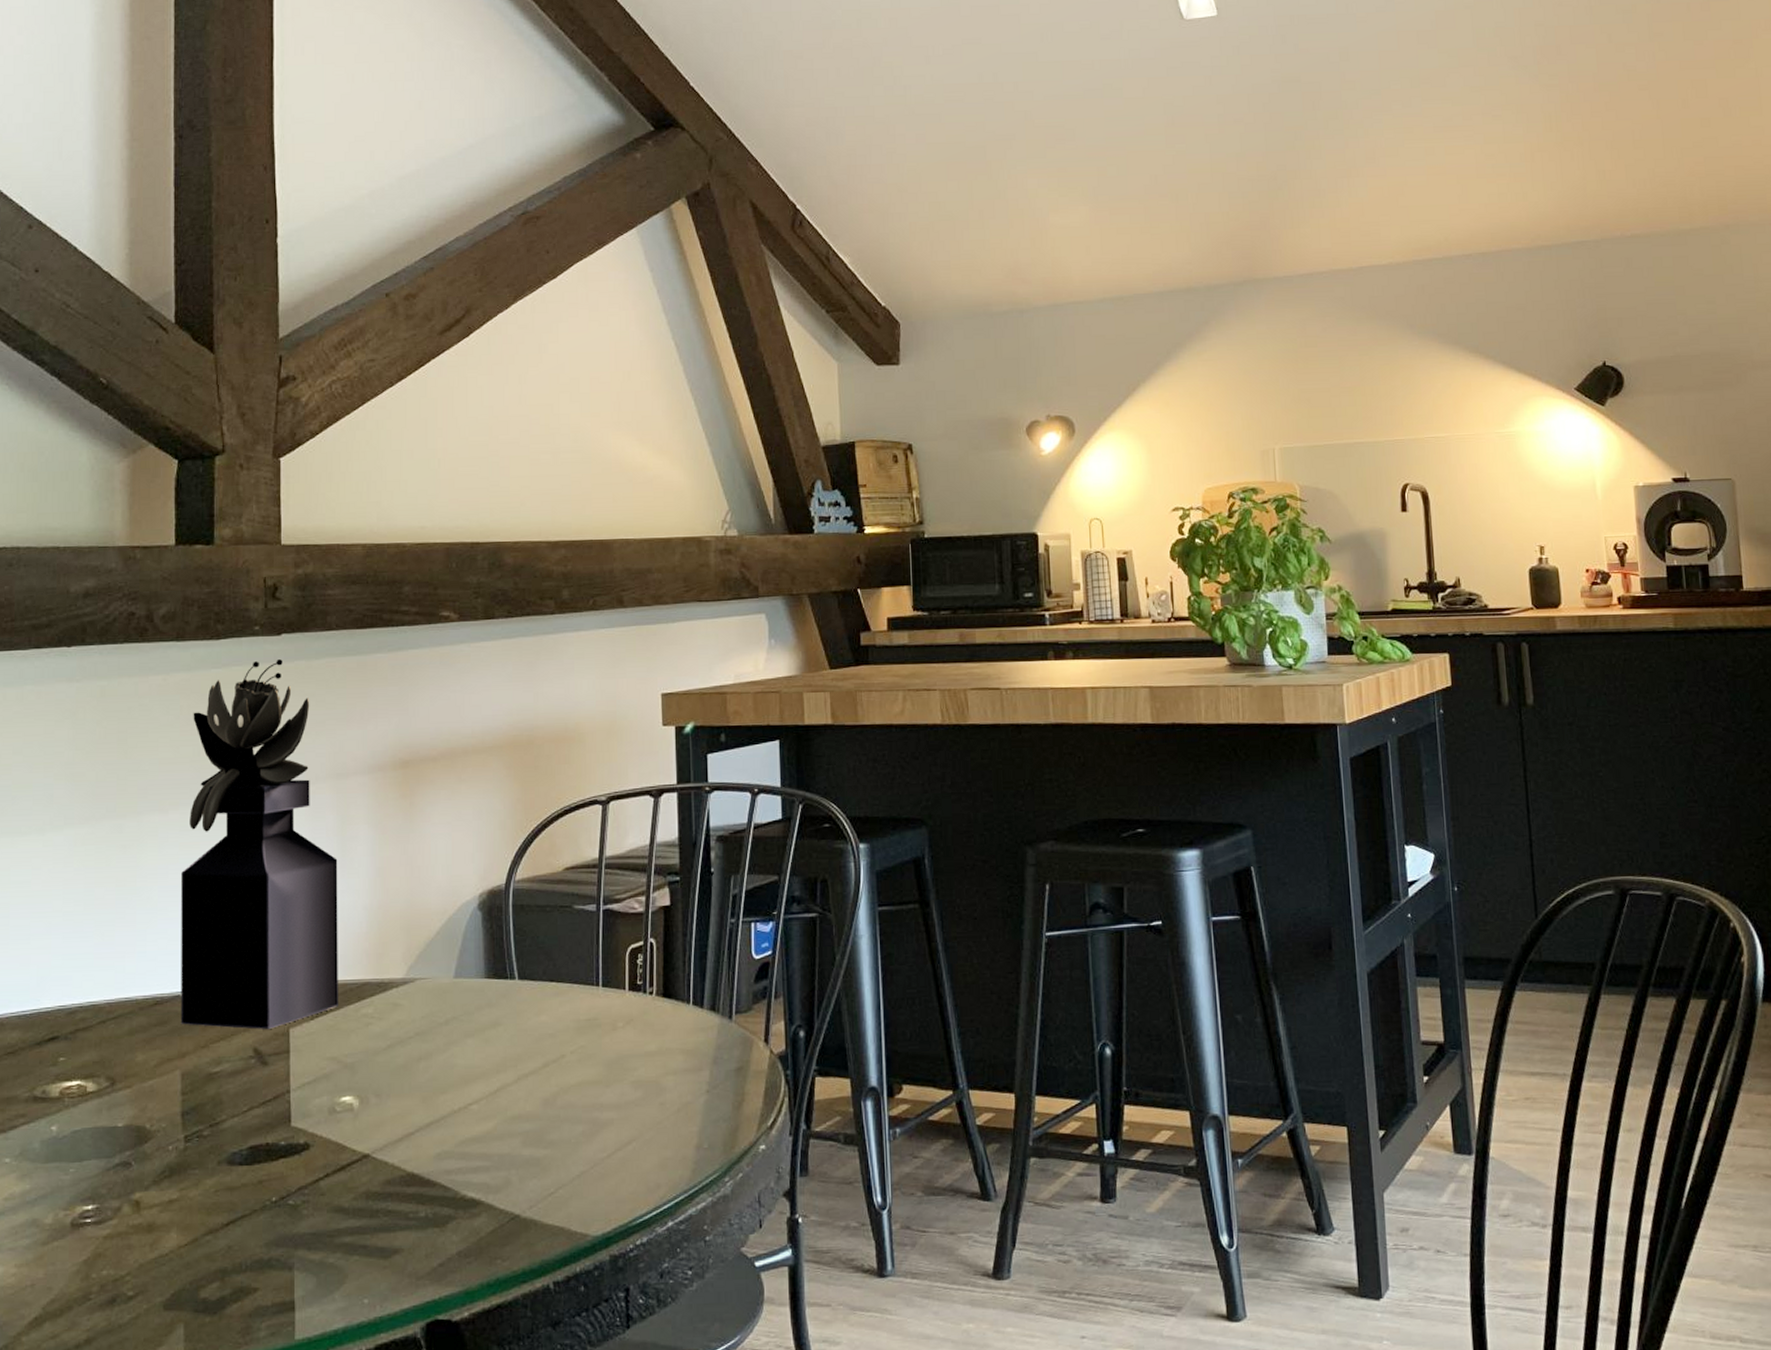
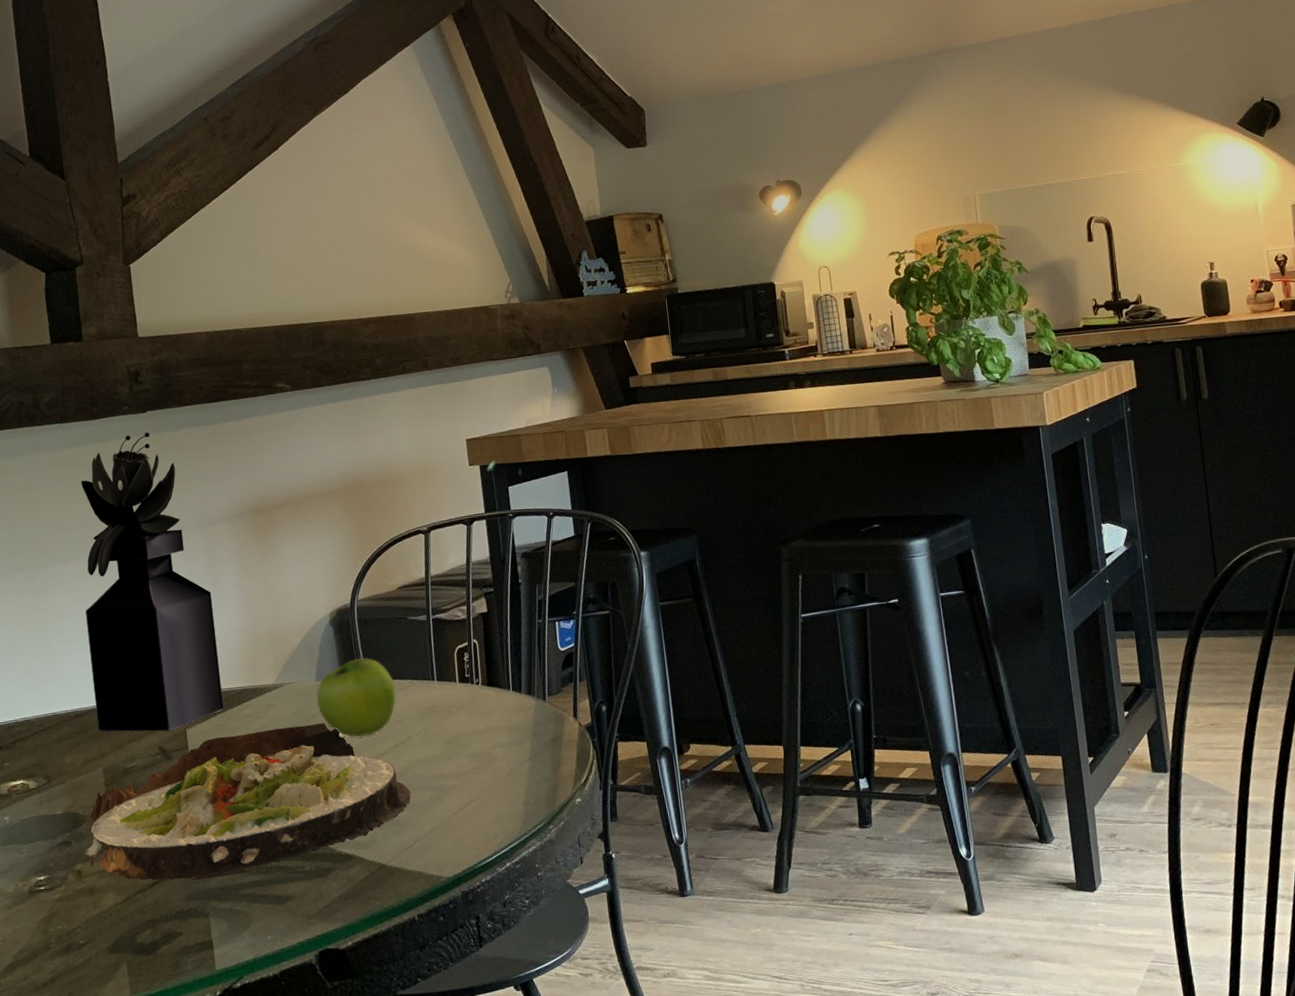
salad plate: none [147,1031,558,1223] -> present [85,723,411,881]
fruit: none [453,952,552,1051] -> present [316,657,397,737]

